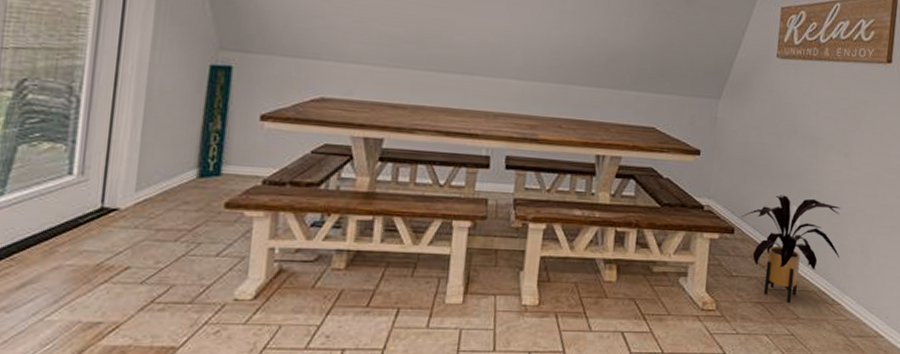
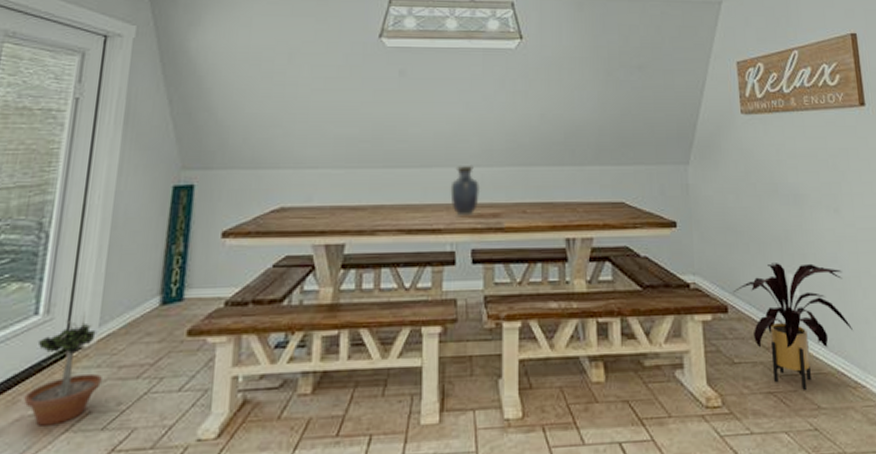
potted tree: none [61,176,141,276] -> present [24,312,104,426]
vase: none [490,77,520,125] -> present [450,164,481,216]

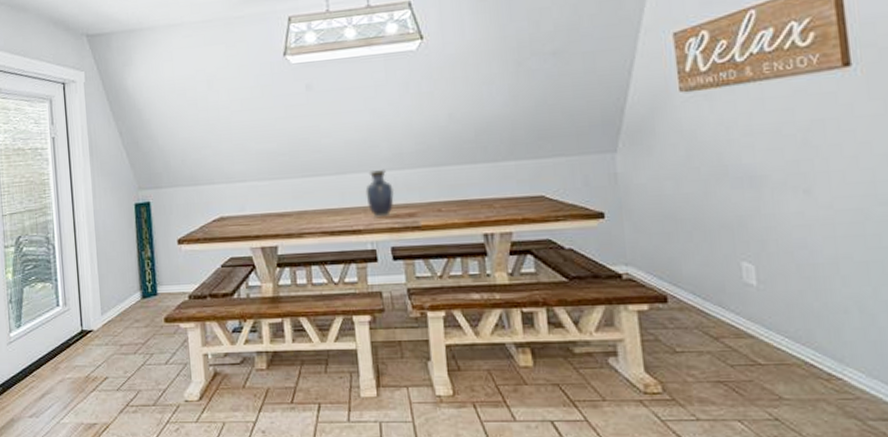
potted tree: present [24,312,104,426] -> none [62,304,112,386]
house plant: present [733,263,853,391] -> none [673,250,826,382]

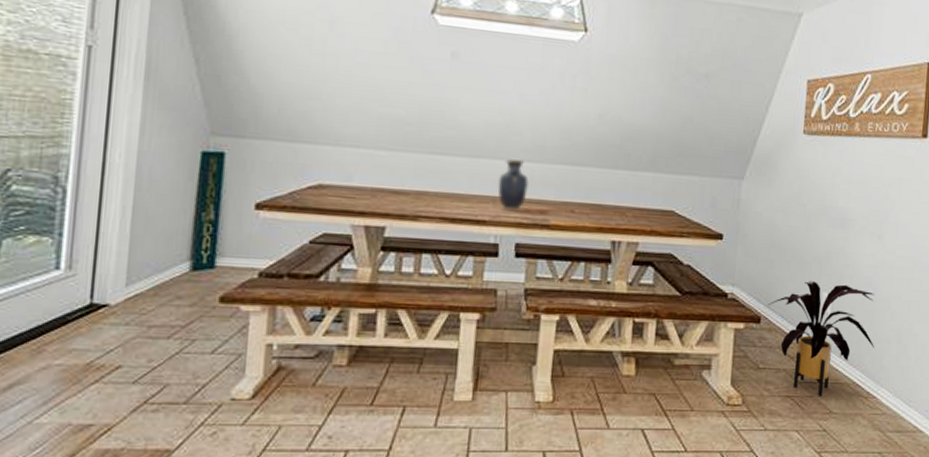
house plant: none [673,250,826,382] -> present [768,281,875,398]

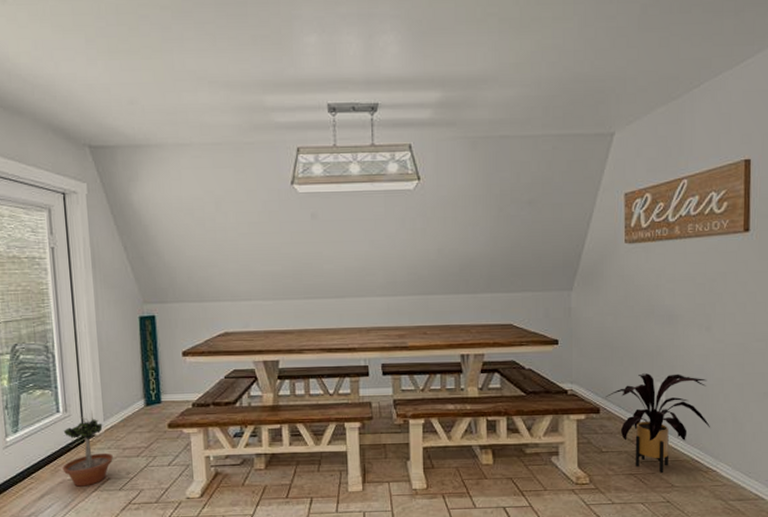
potted tree: none [50,270,133,376] -> present [62,410,114,487]
vase: present [497,159,530,210] -> none [361,295,387,337]

